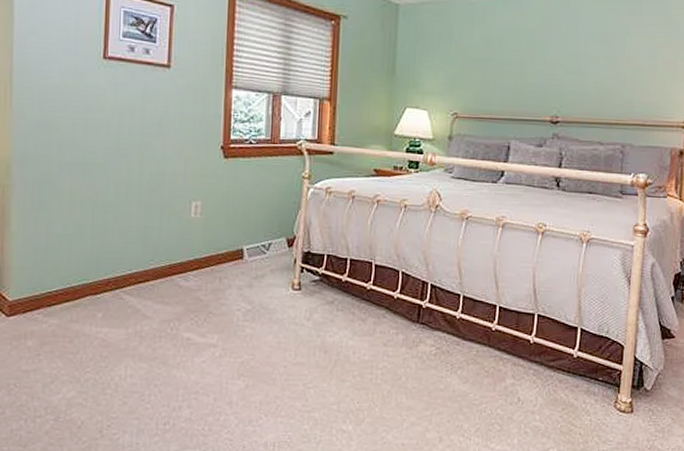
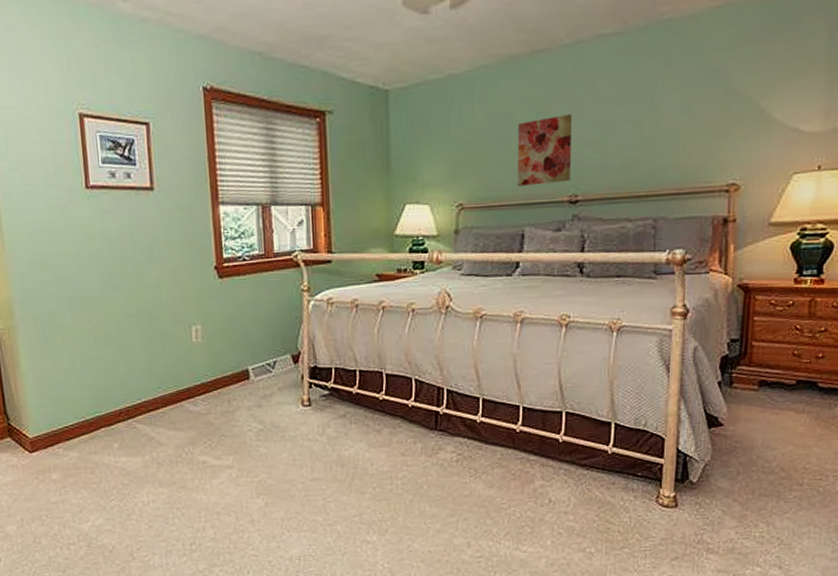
wall art: none [507,45,558,104] -> present [518,114,573,186]

